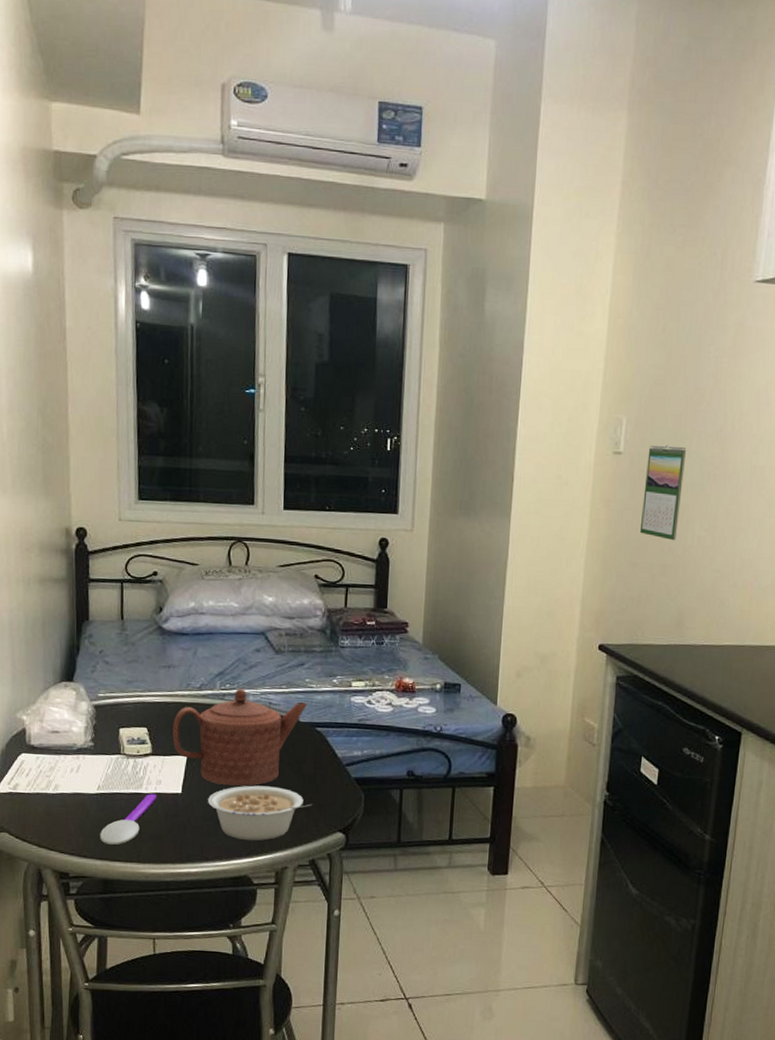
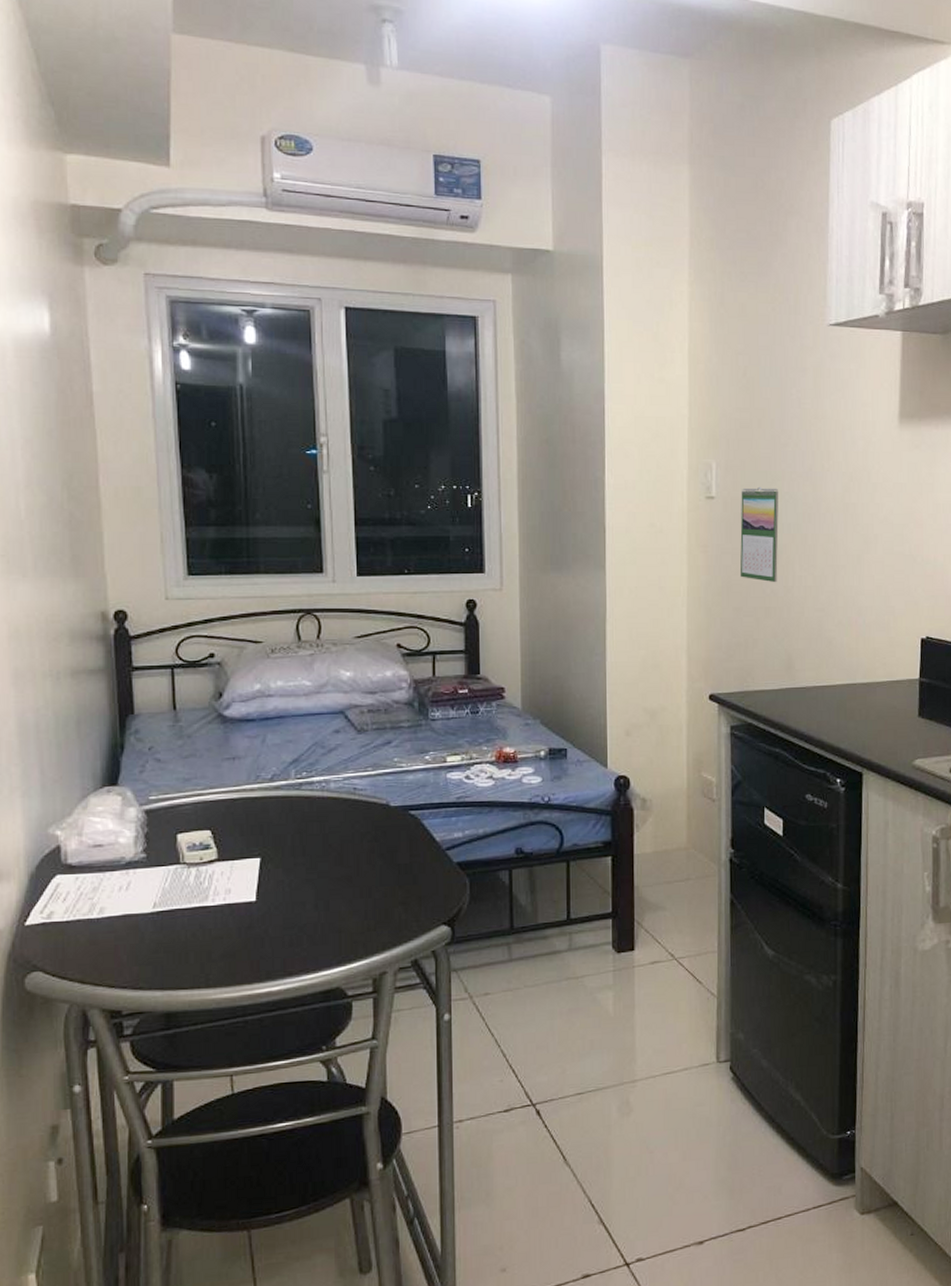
spoon: present [100,793,157,845] -> none [159,905,226,971]
teapot: present [172,688,308,786] -> none [241,775,398,887]
legume: present [208,785,313,841] -> none [288,882,411,947]

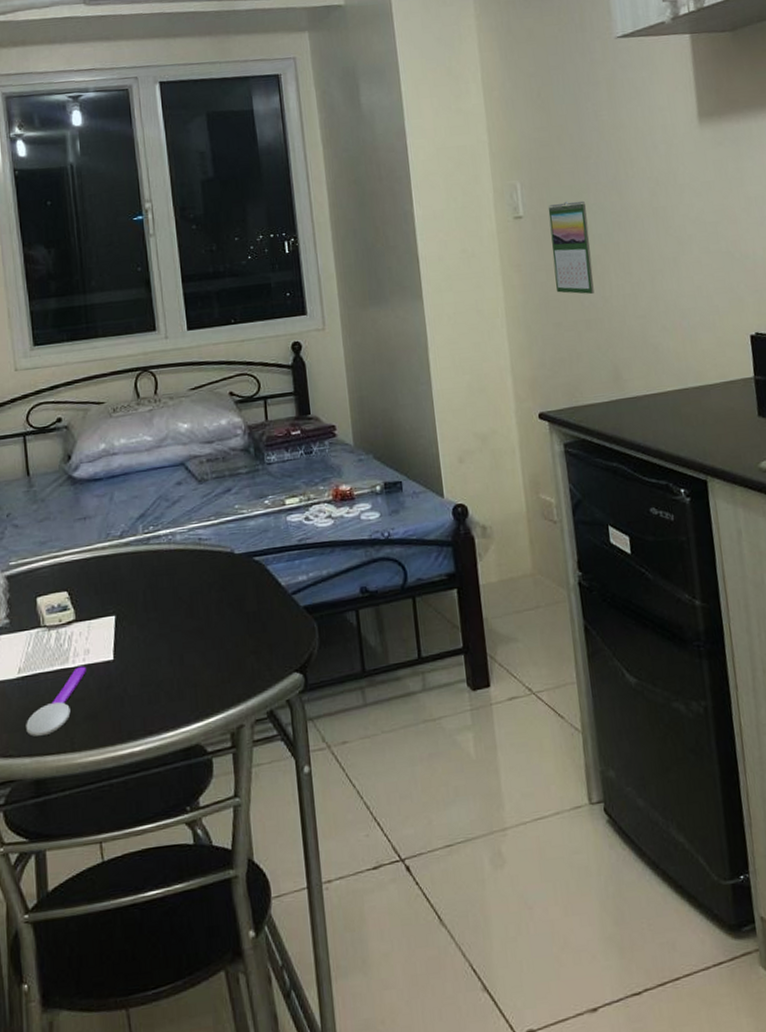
spoon: none [159,905,226,971] -> present [26,666,86,737]

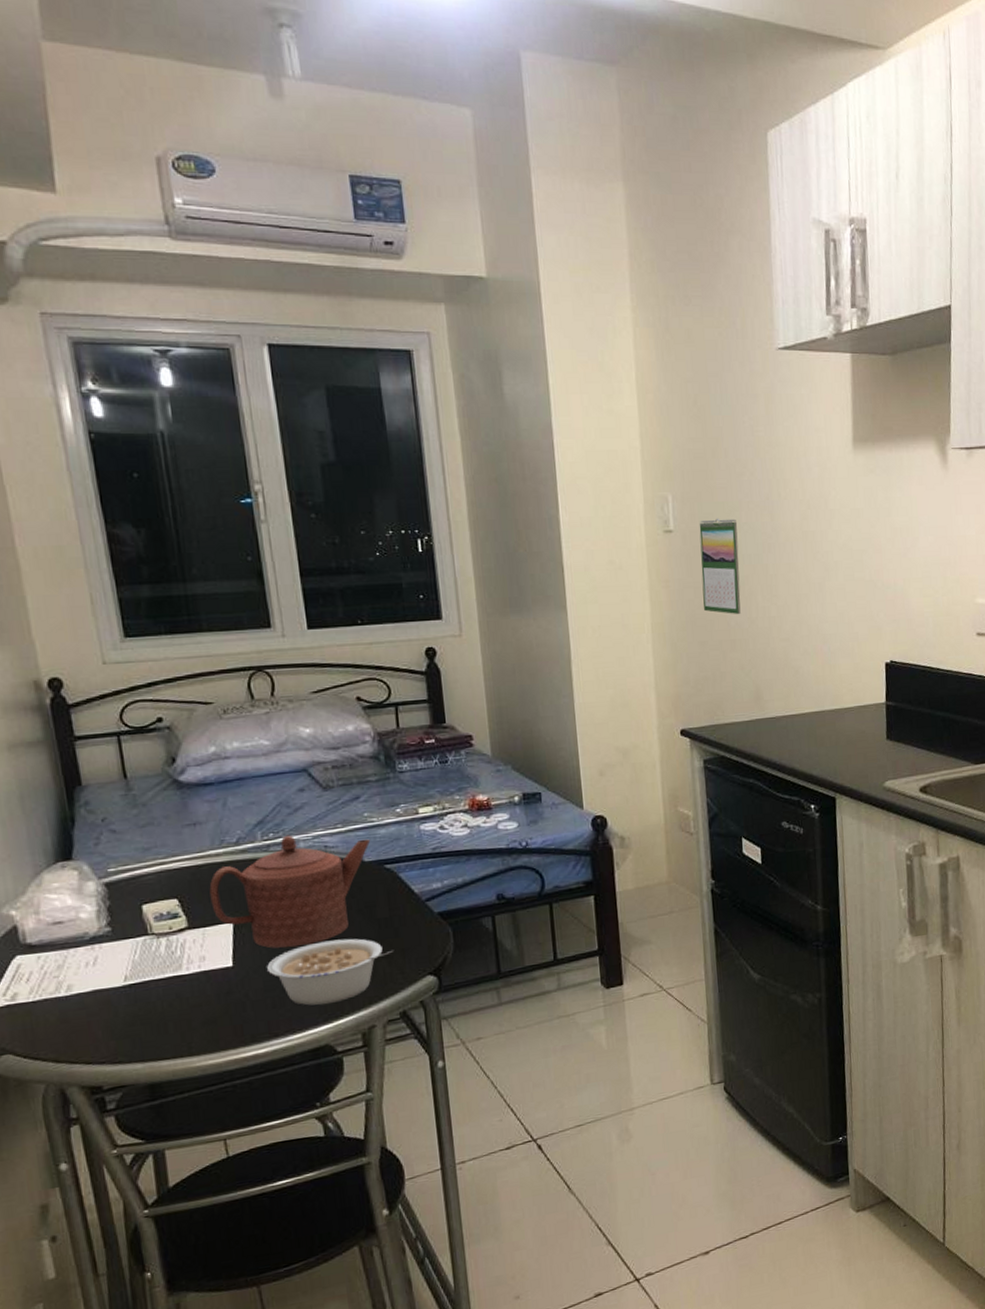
spoon: present [26,666,86,737] -> none [136,973,202,1043]
teapot: none [95,528,241,642] -> present [209,835,371,948]
legume: none [144,633,262,702] -> present [267,938,394,1006]

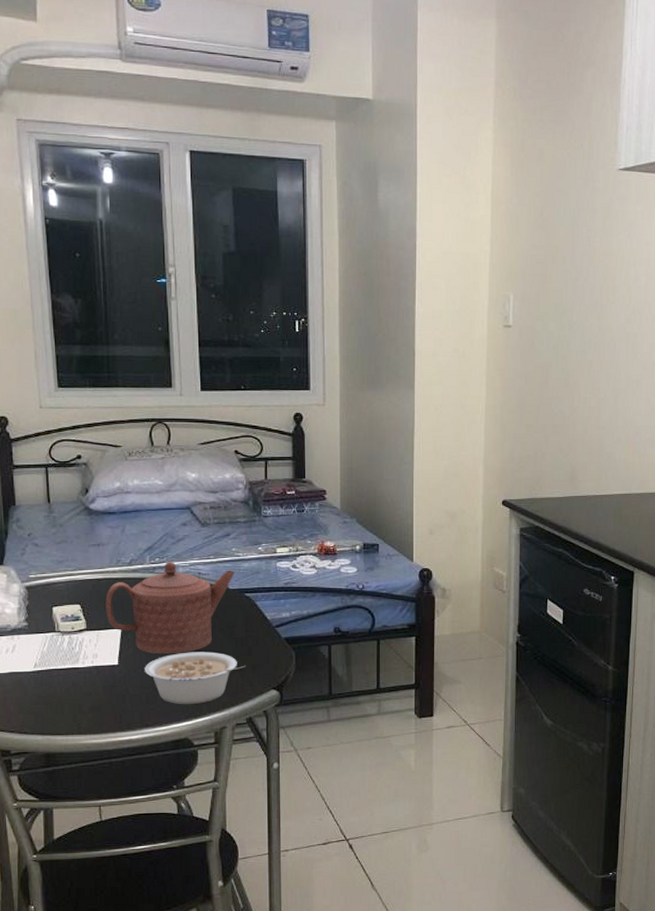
calendar: present [699,518,741,615] -> none [533,317,569,404]

